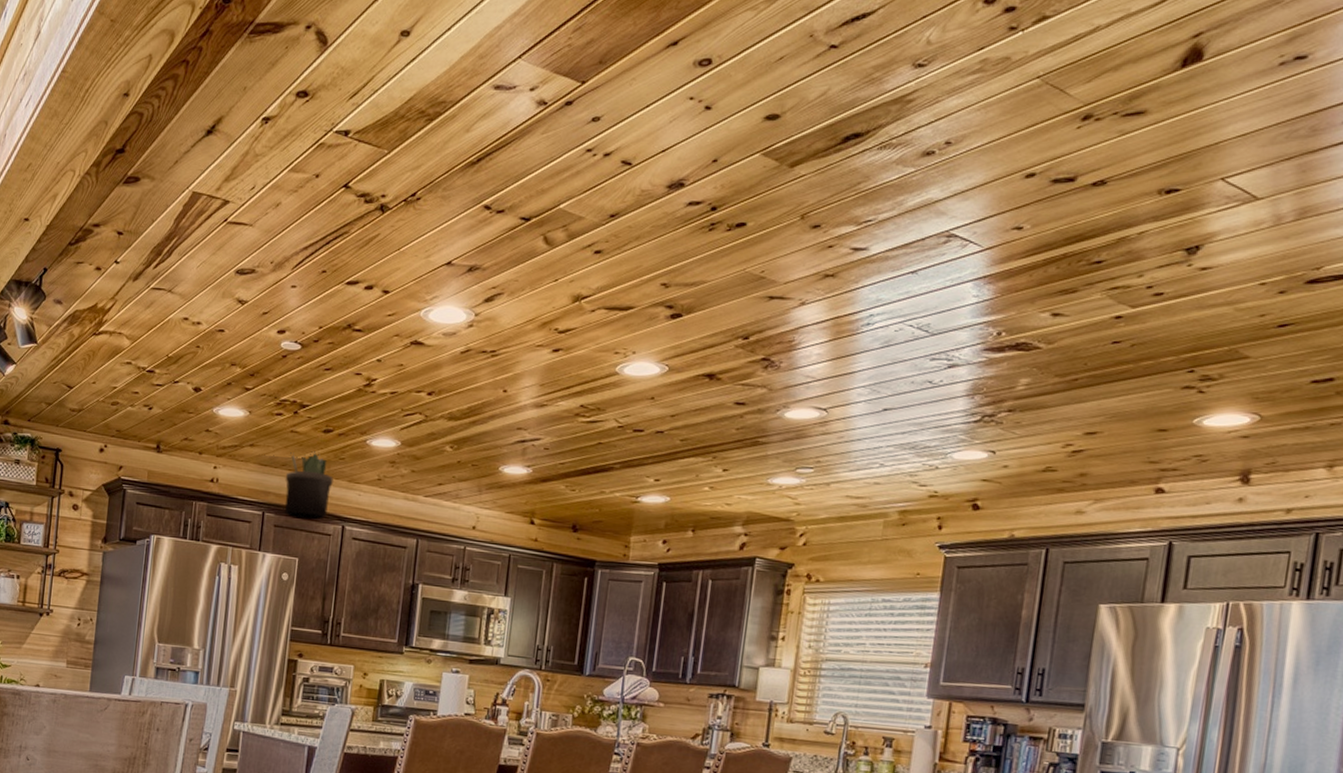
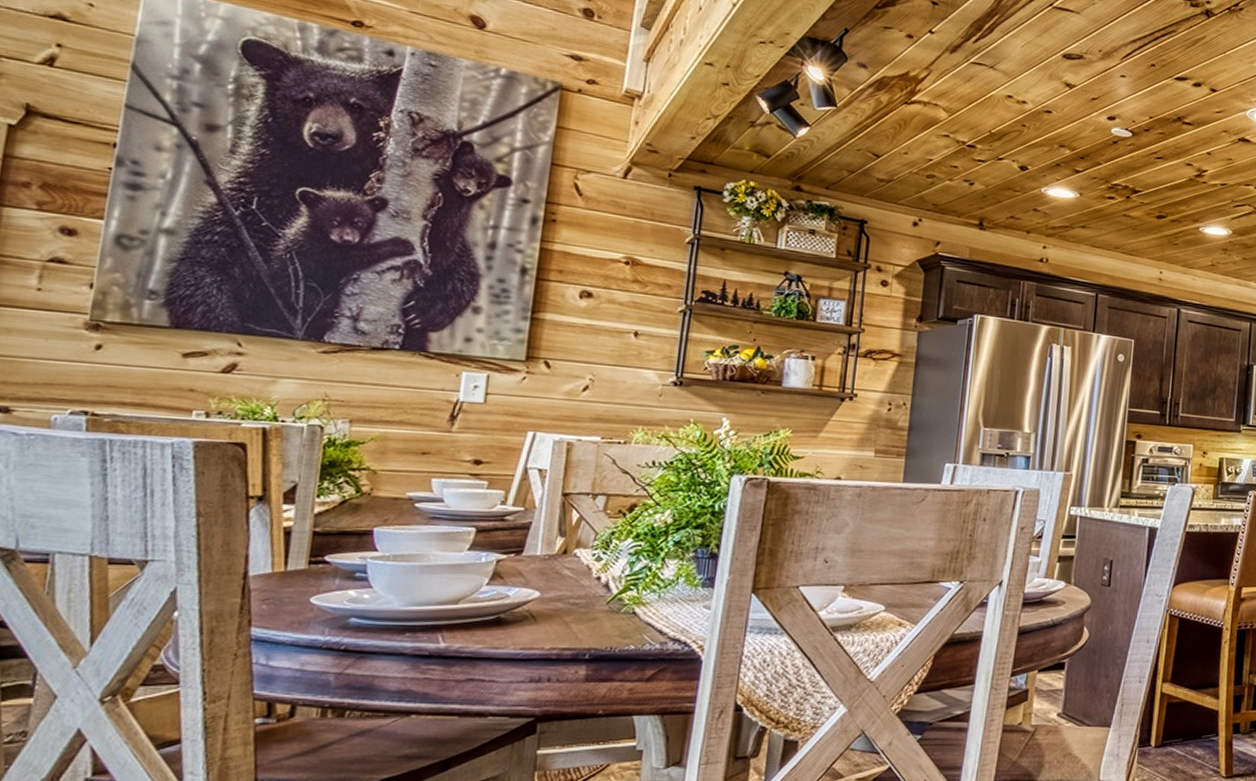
planter: present [284,451,334,521] -> none [1118,235,1168,303]

